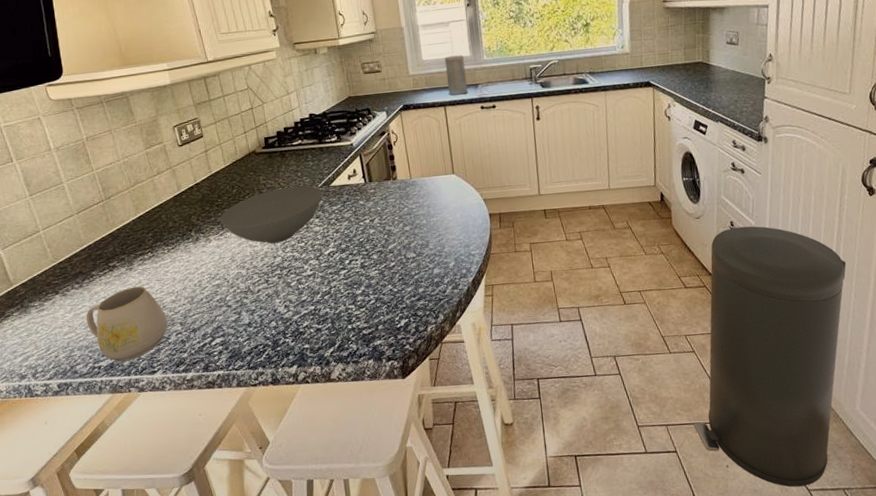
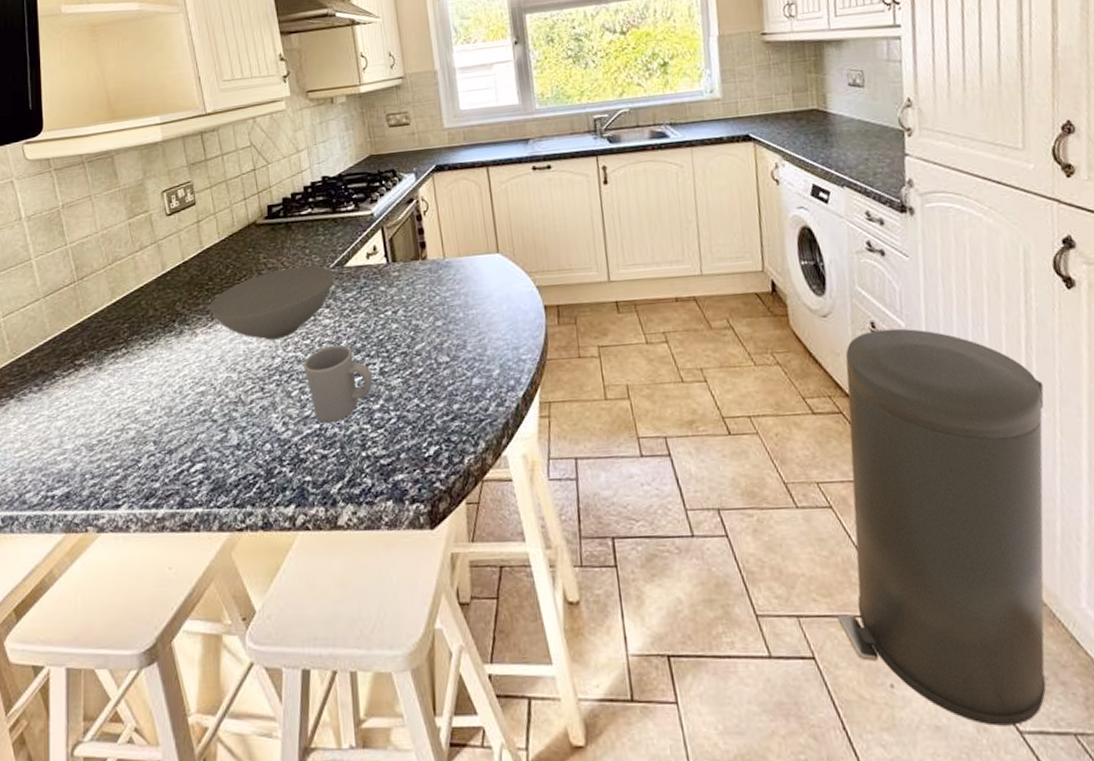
mug: present [86,286,168,362] -> none [43,391,138,491]
mug: none [300,246,355,305] -> present [303,345,373,423]
canister: present [444,55,469,96] -> none [487,103,517,154]

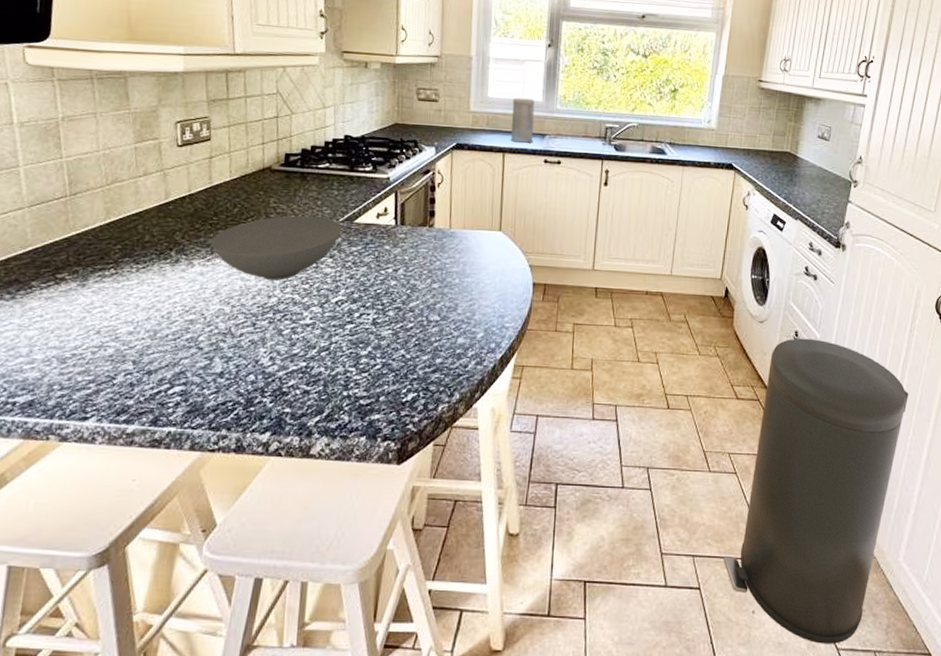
mug: present [303,345,373,423] -> none [299,293,365,362]
canister: none [487,103,517,154] -> present [510,97,535,144]

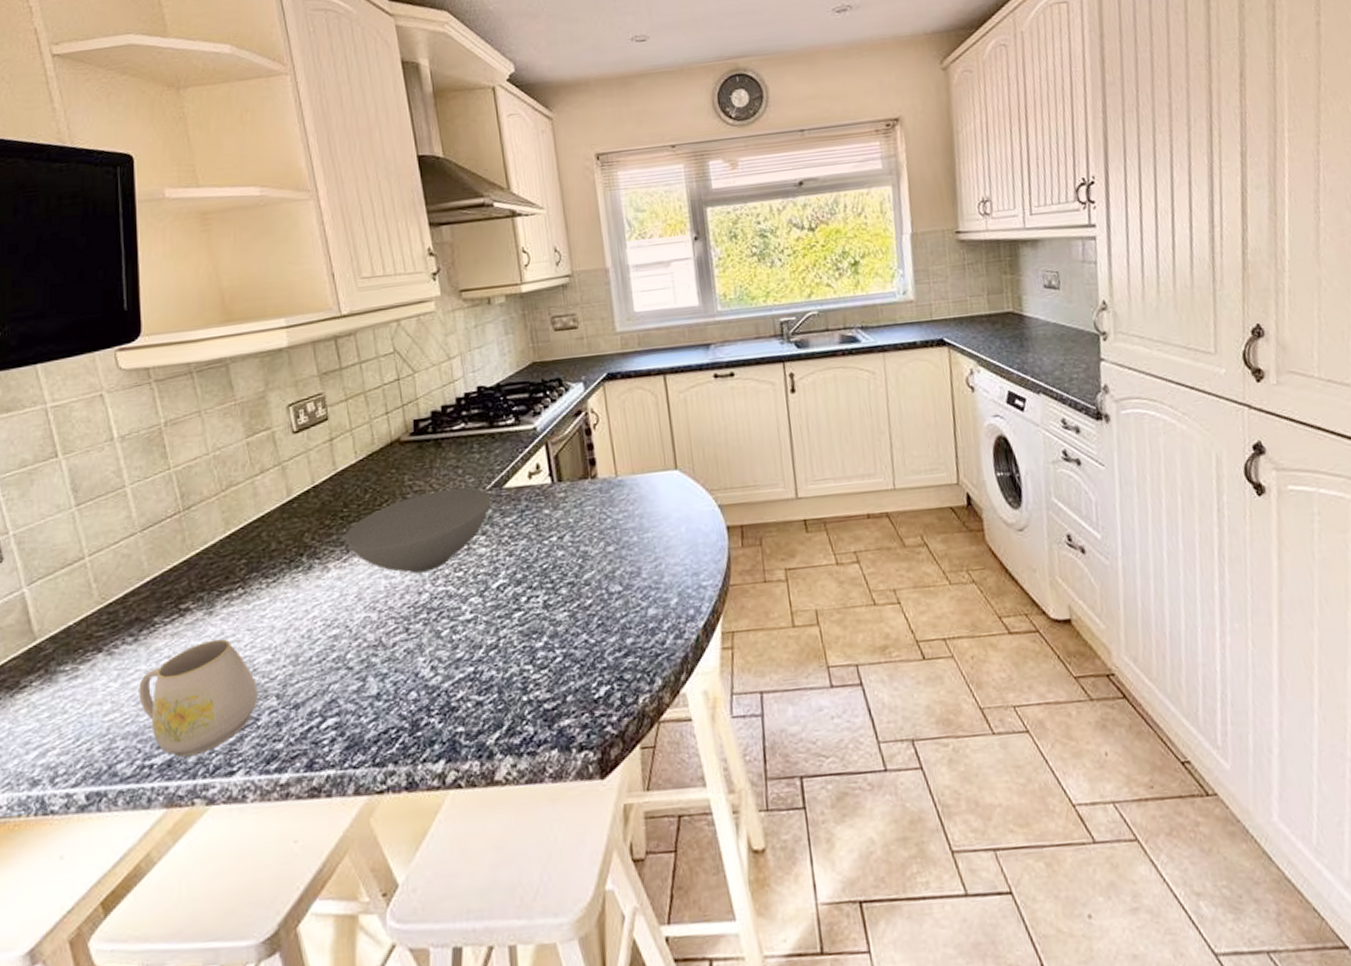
mug: none [10,308,117,400] -> present [139,639,258,758]
canister: present [510,97,535,144] -> none [664,304,697,361]
pedal bin: present [723,338,909,644] -> none [1035,540,1240,950]

